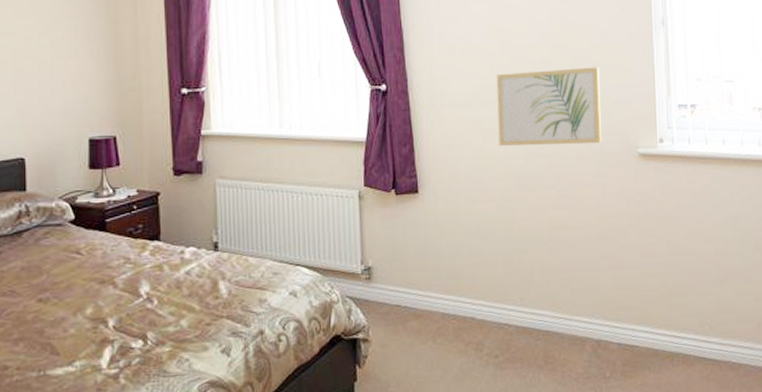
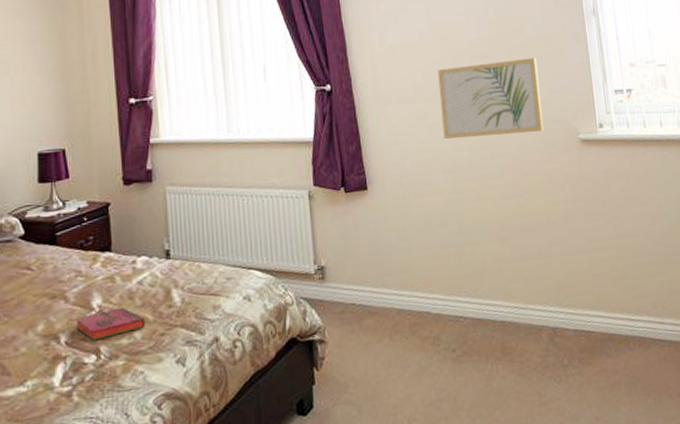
hardback book: none [123,296,192,327] -> present [75,307,146,341]

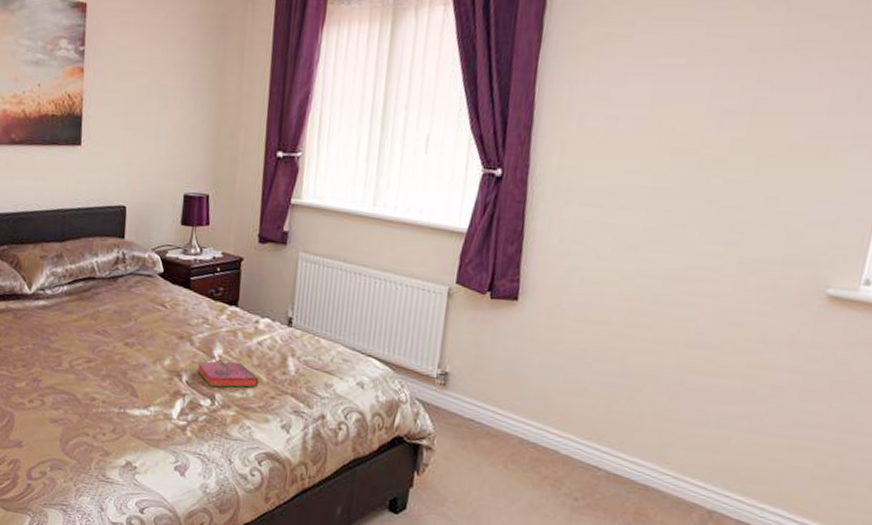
wall art: present [437,57,544,139] -> none [631,170,797,275]

